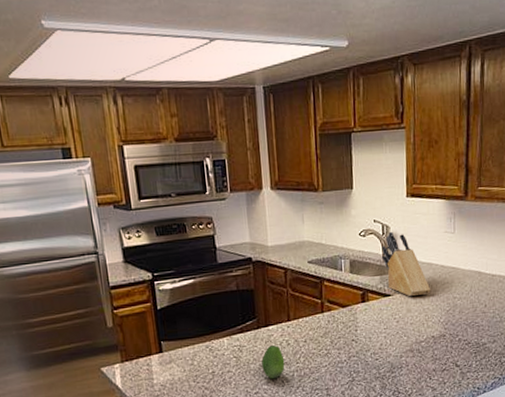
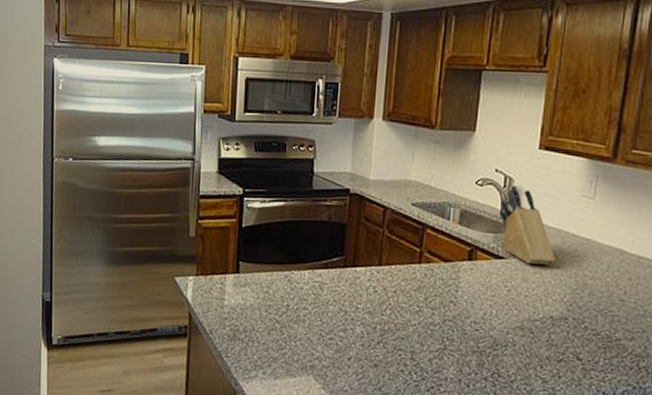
fruit: present [261,345,285,379] -> none [342,289,368,328]

